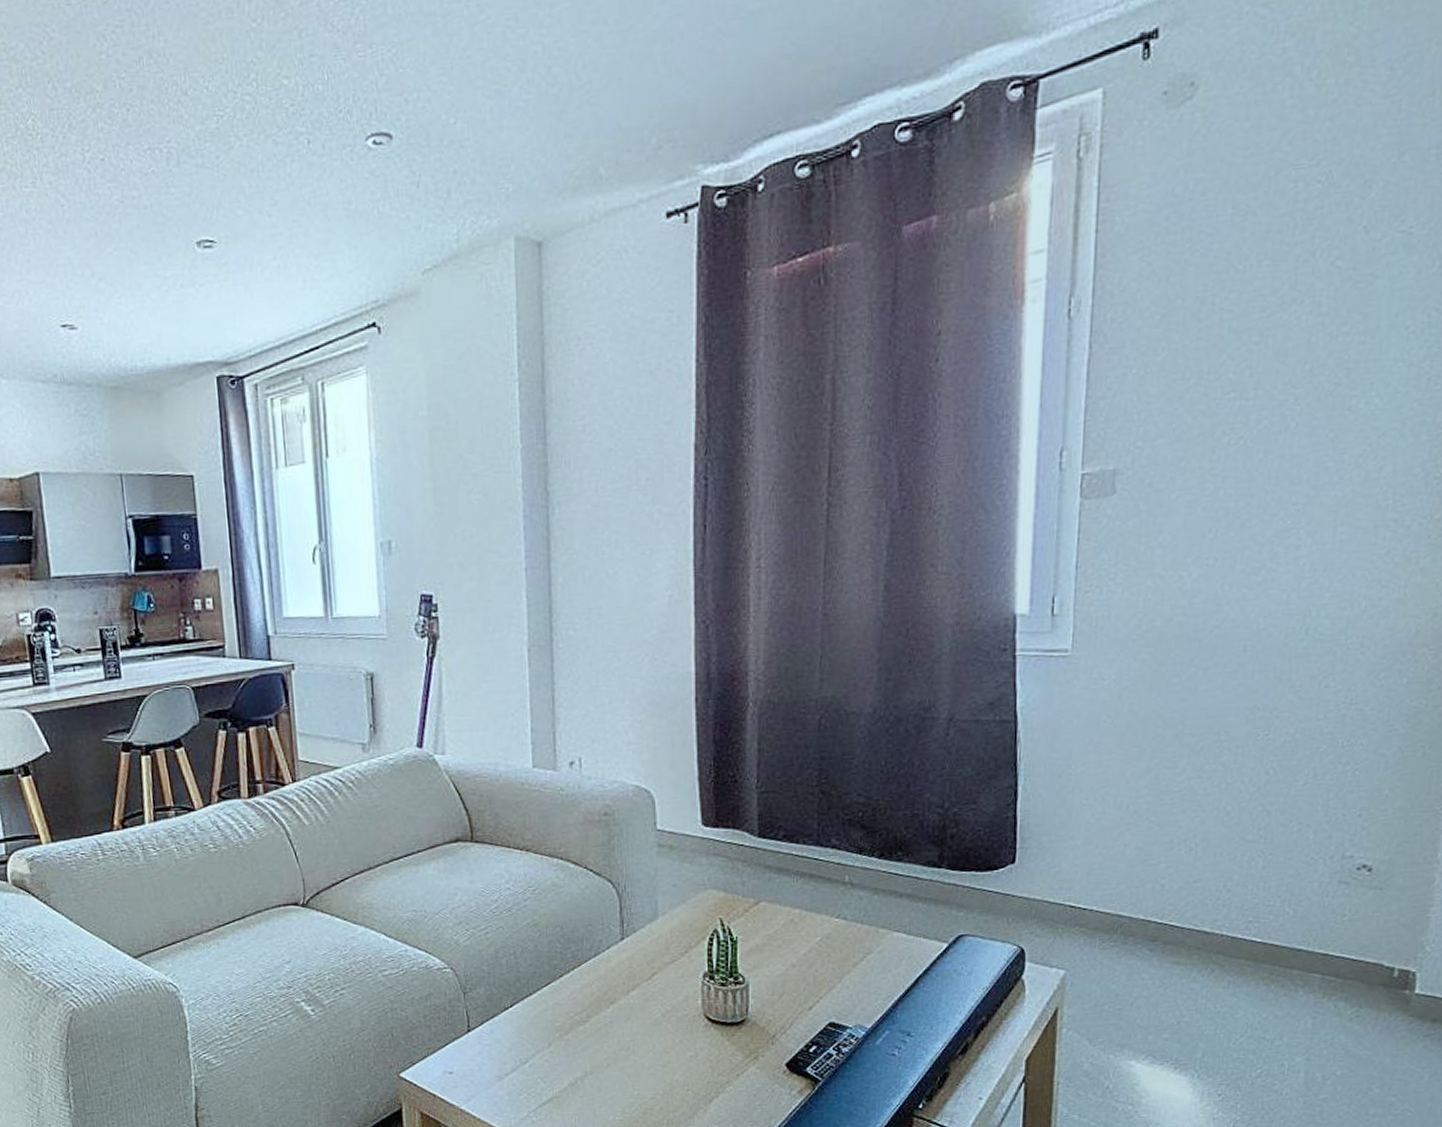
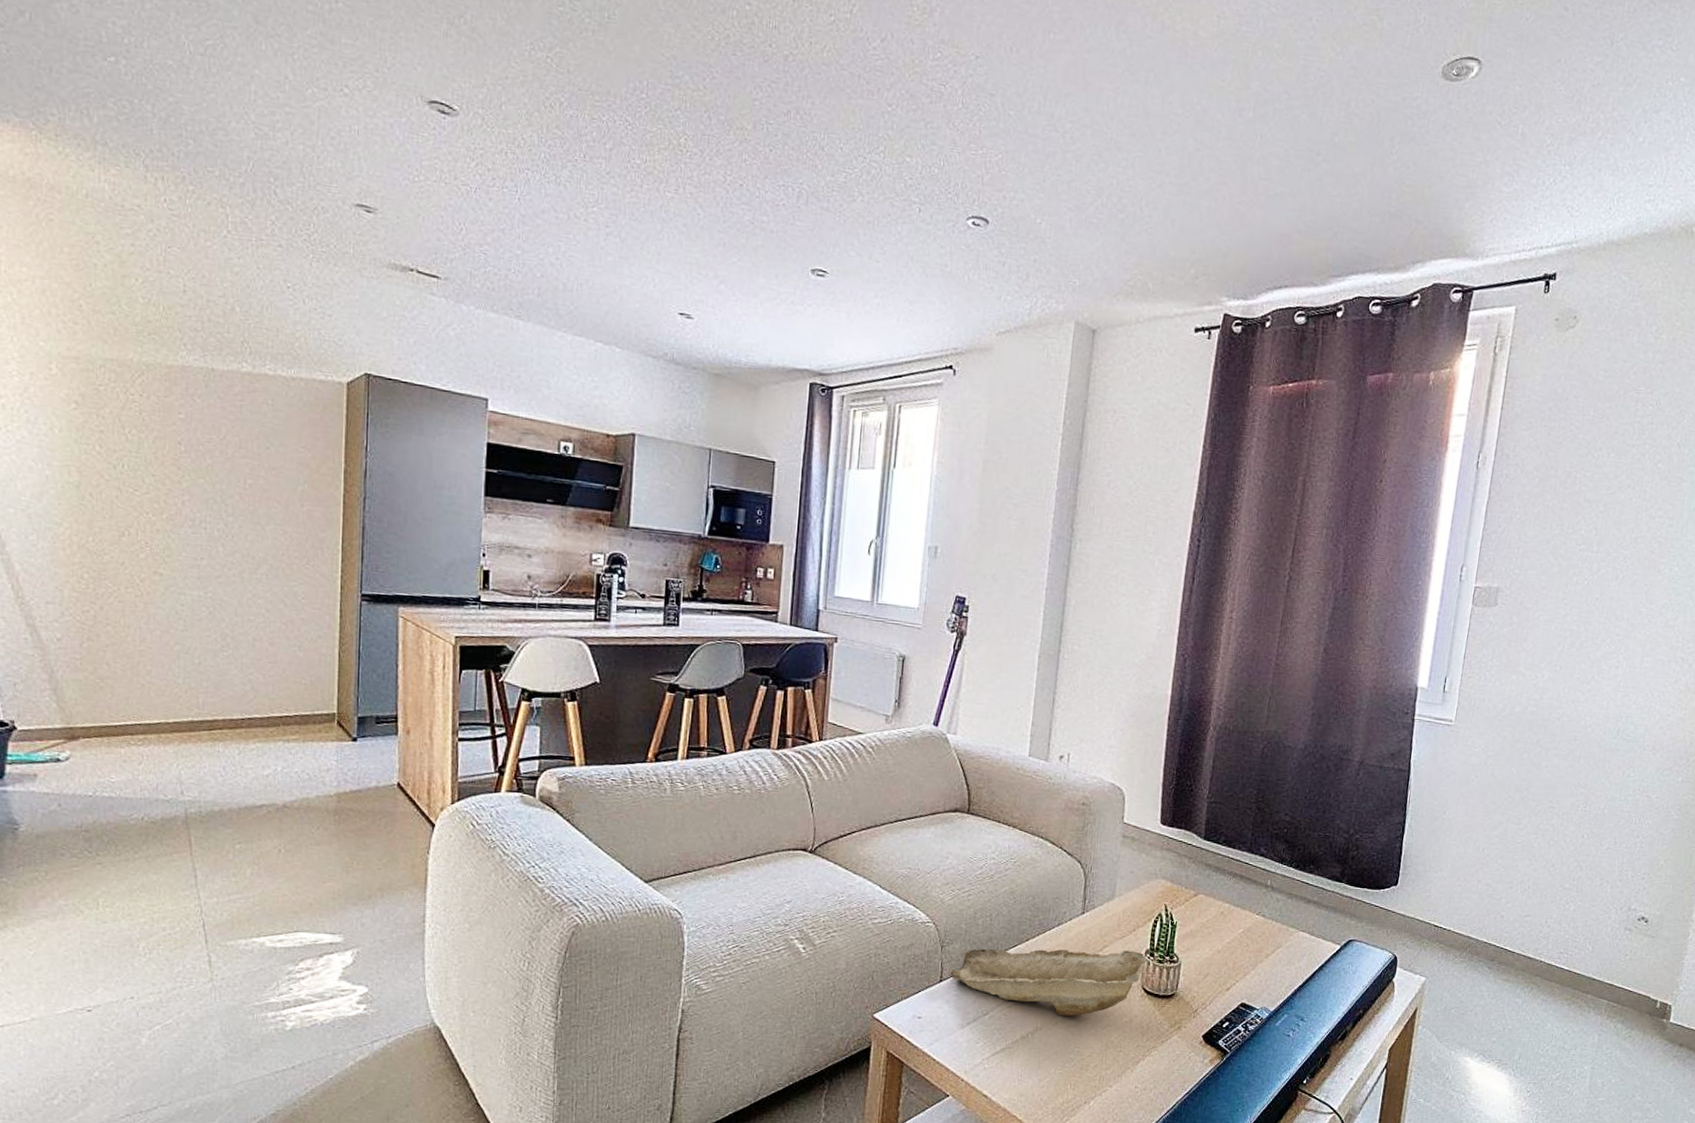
decorative bowl: none [478,975,706,1056] -> present [950,949,1147,1016]

